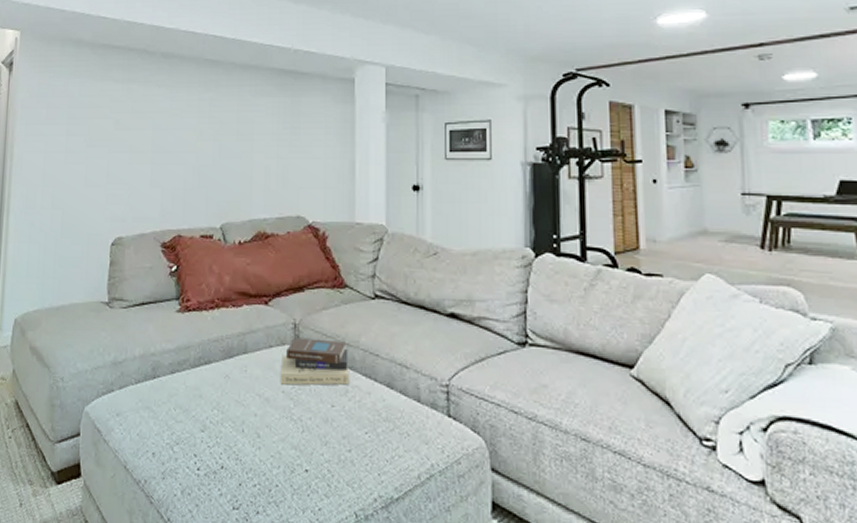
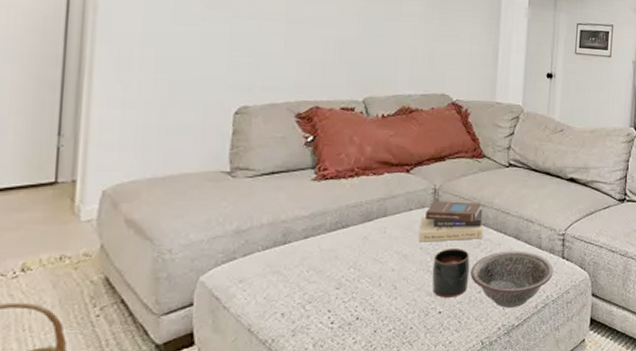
mug: none [296,394,337,454] -> present [432,249,470,298]
decorative bowl: none [338,402,437,475] -> present [470,251,553,308]

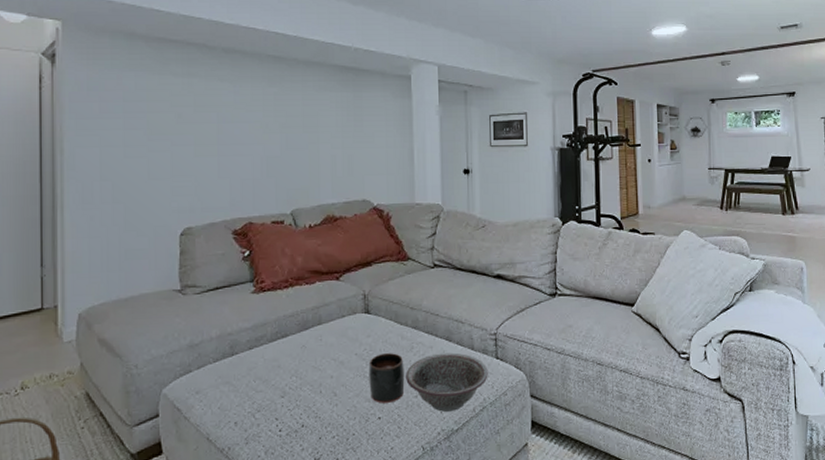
books: present [418,201,483,242] -> none [353,305,415,348]

